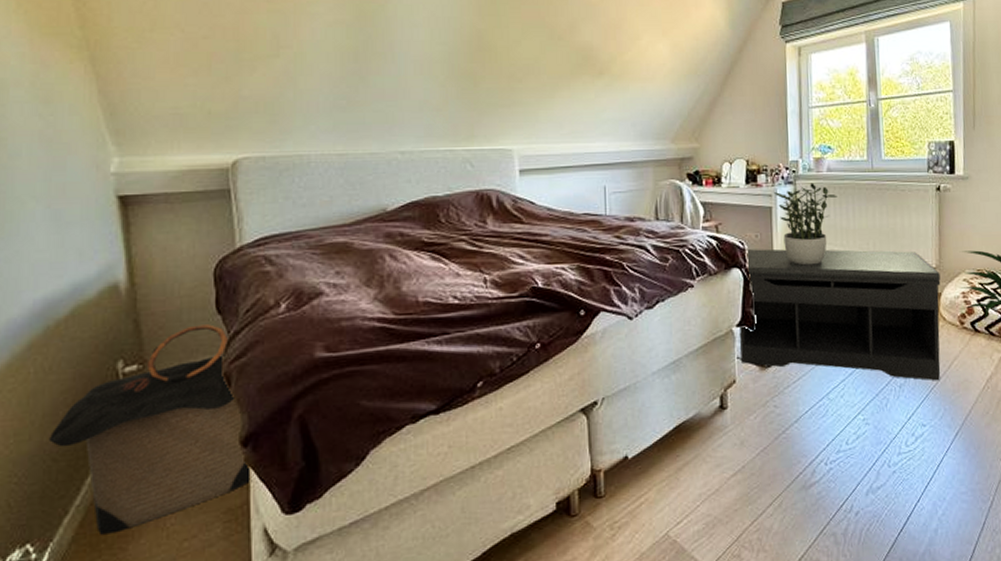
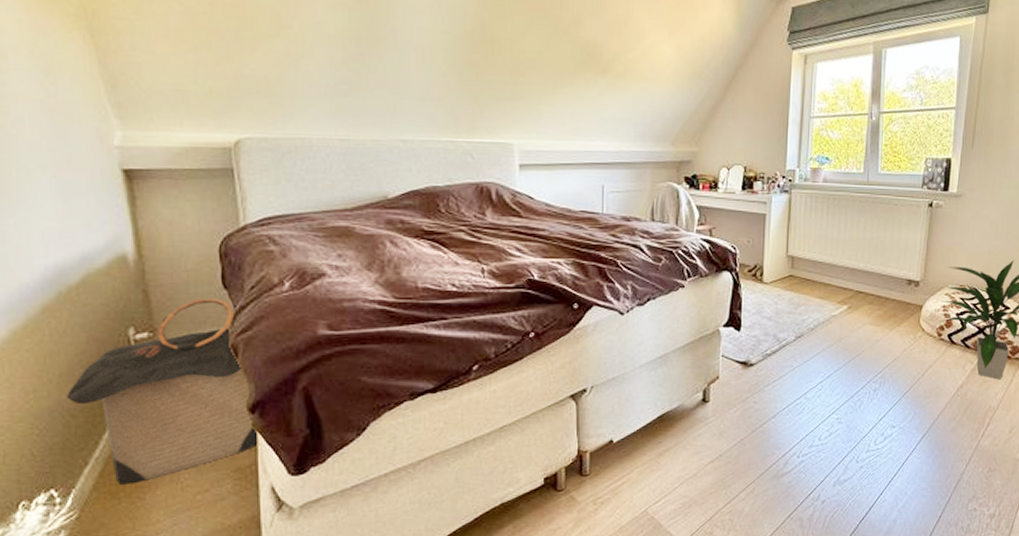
bench: present [740,248,941,381] -> none [725,254,924,387]
potted plant: present [775,183,837,266] -> none [769,192,831,272]

